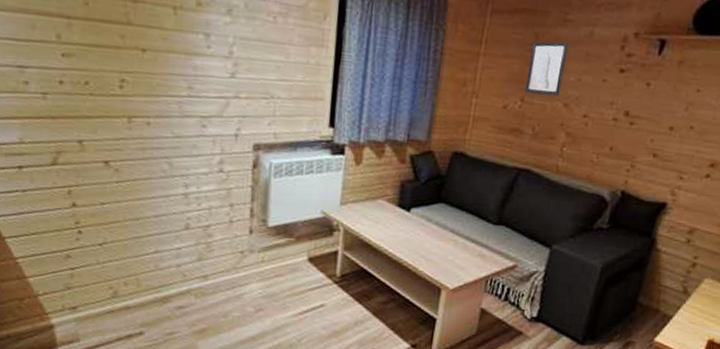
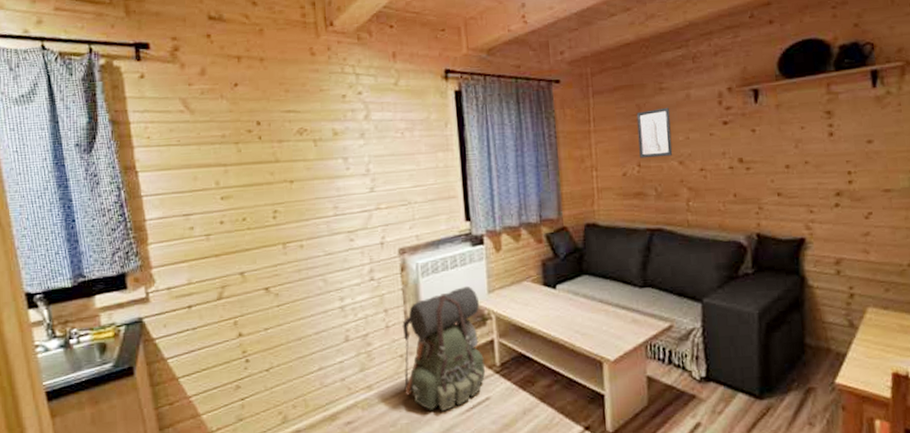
backpack: none [240,194,329,310] -> present [402,285,485,411]

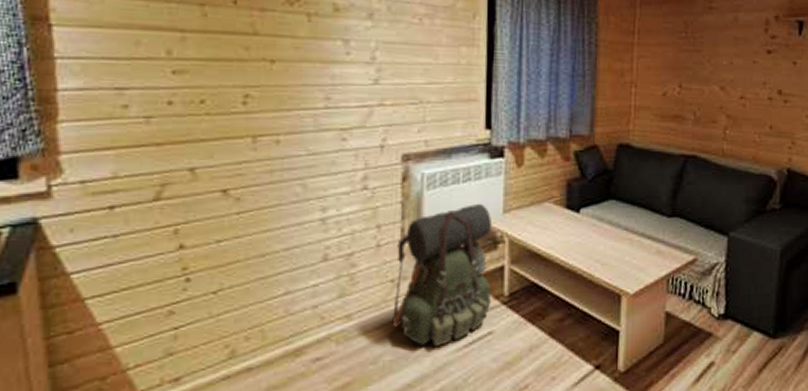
wall art: present [636,107,673,158] -> none [682,28,716,80]

